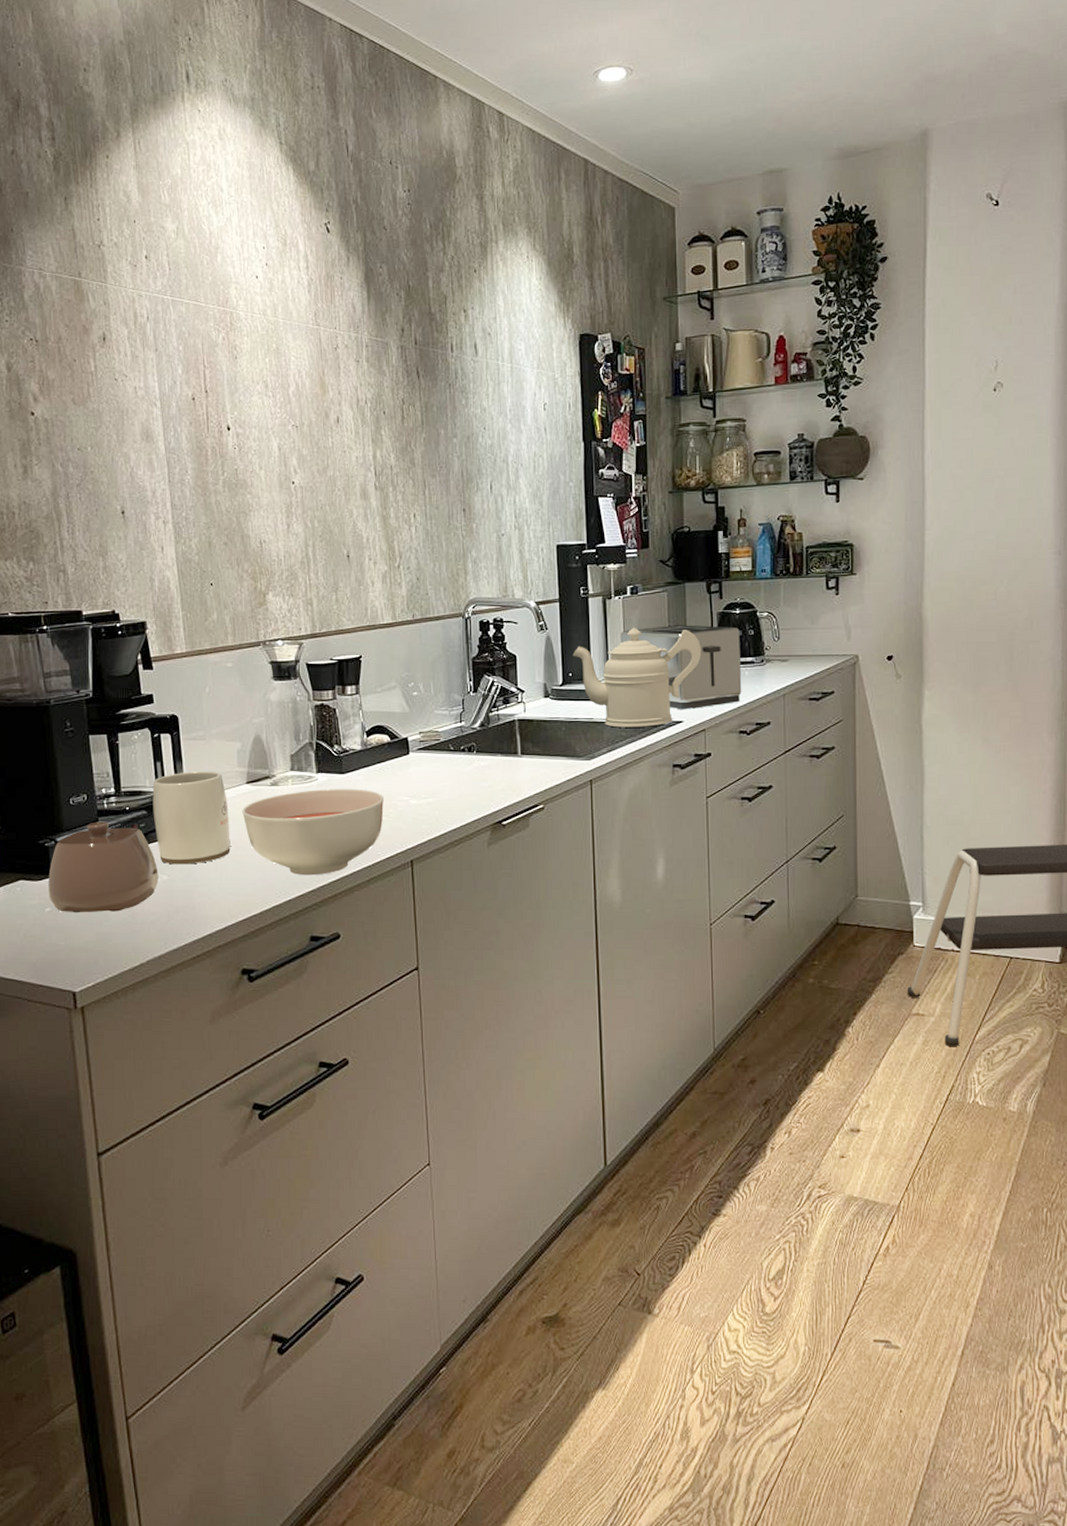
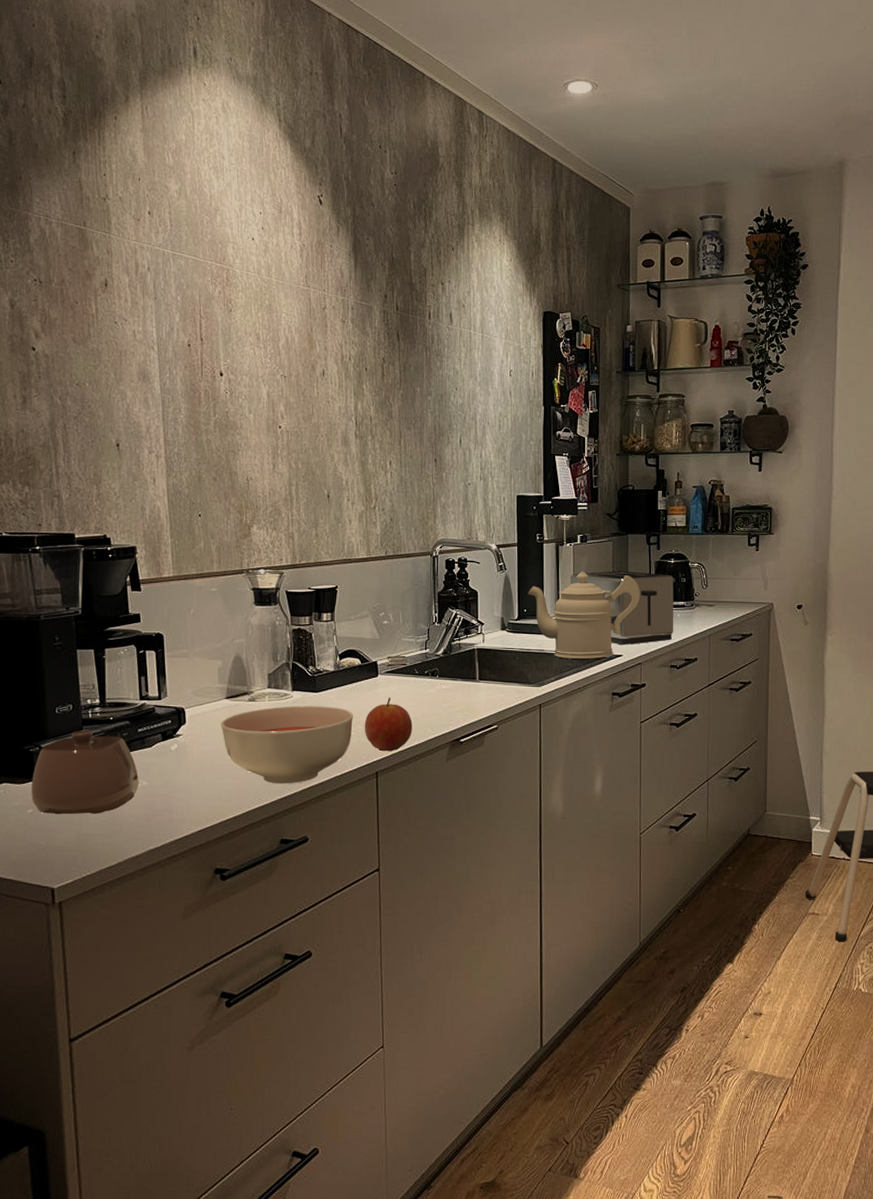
mug: present [152,771,231,865] -> none [136,686,209,772]
fruit: none [396,777,449,838] -> present [364,697,413,752]

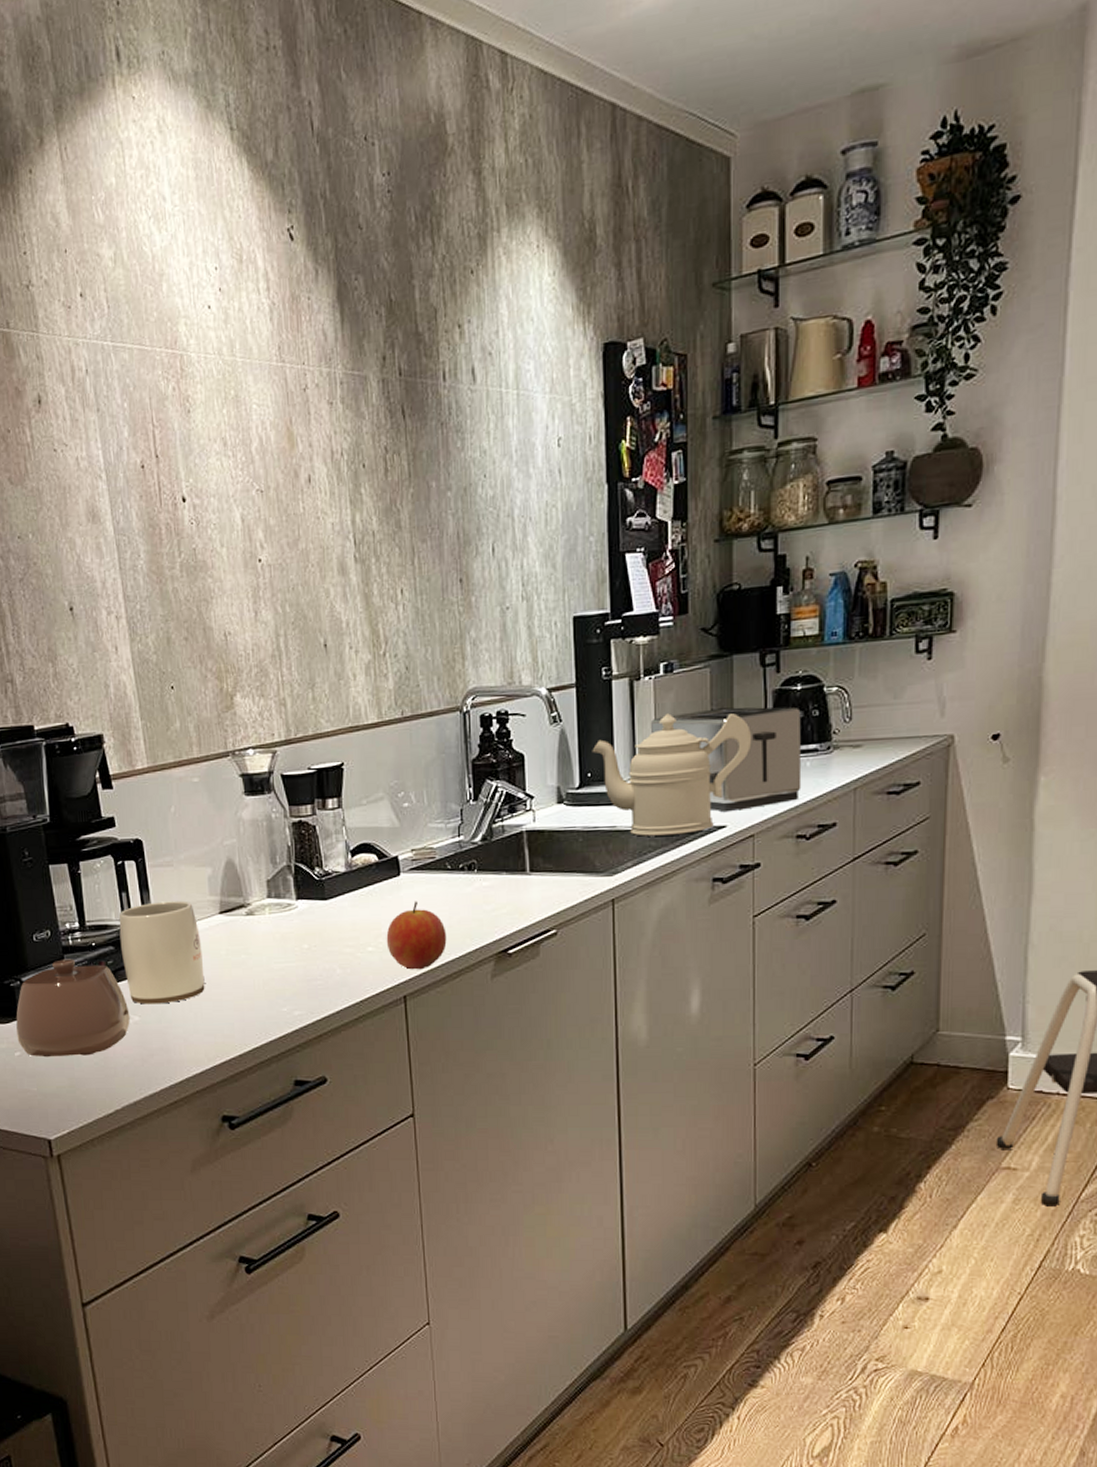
mug: none [136,686,209,772] -> present [119,901,205,1005]
bowl: present [221,706,353,784] -> none [216,916,372,1015]

